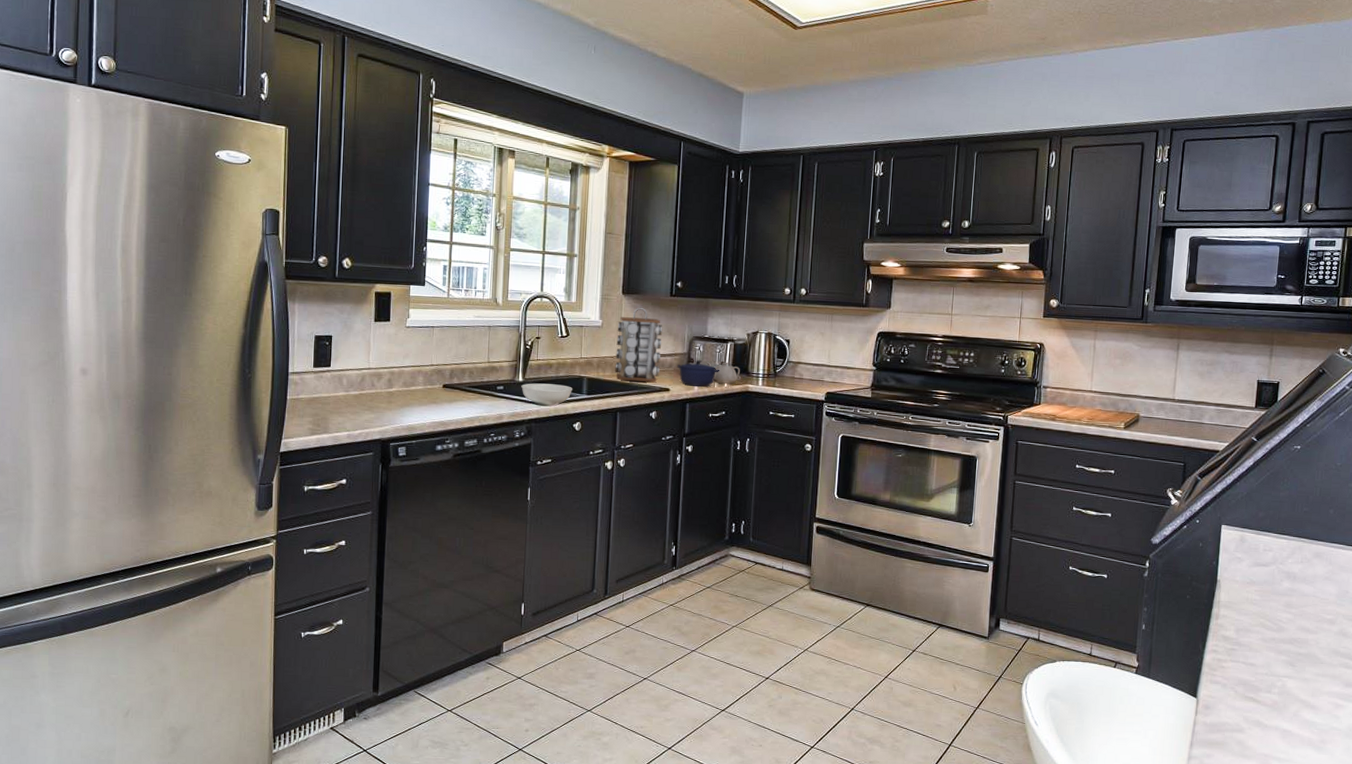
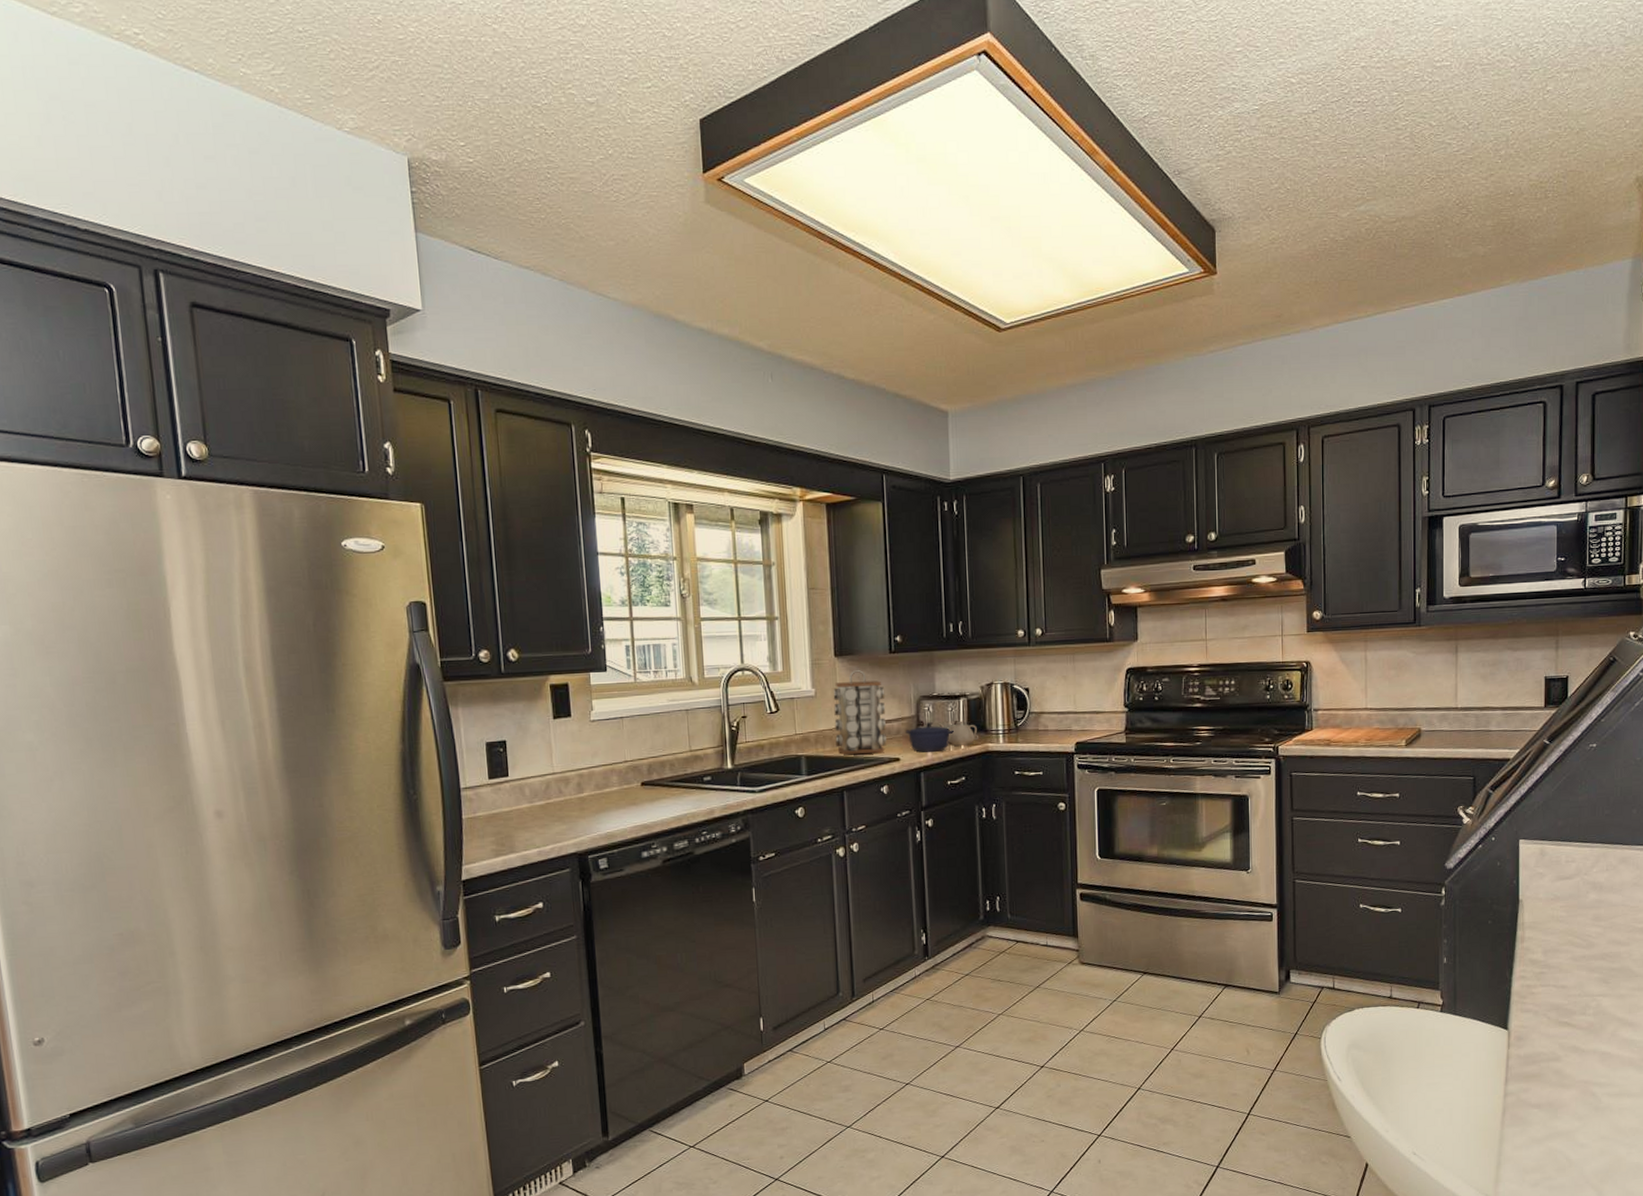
bowl: present [521,383,572,407] -> none [731,767,790,794]

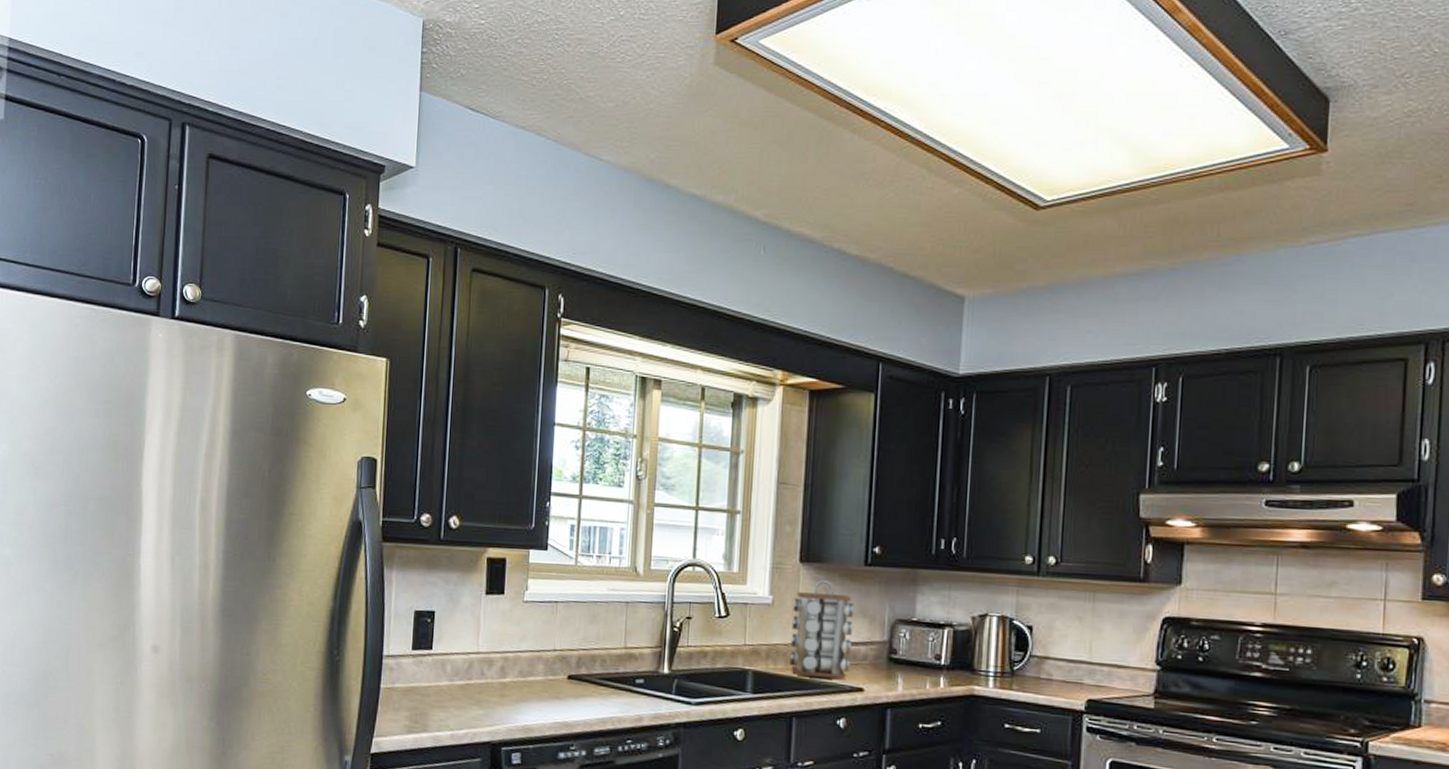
cooking pot: present [906,721,955,753] -> none [874,650,934,687]
teapot: present [937,721,980,747] -> none [913,654,964,686]

